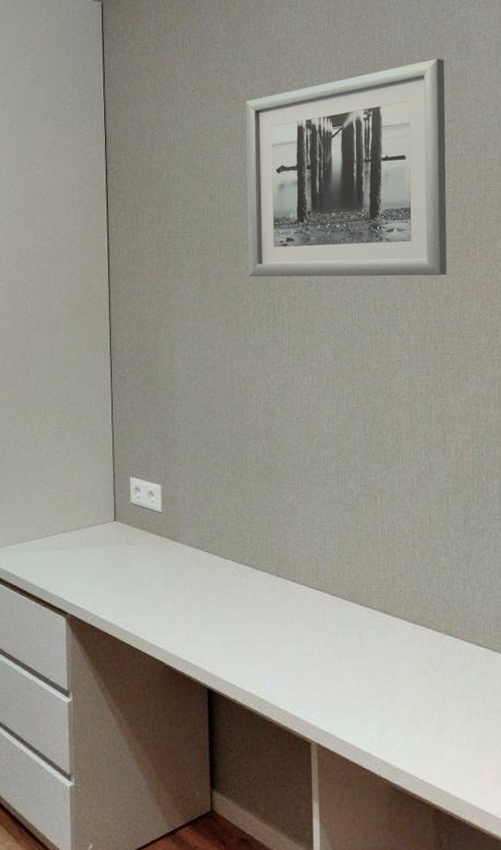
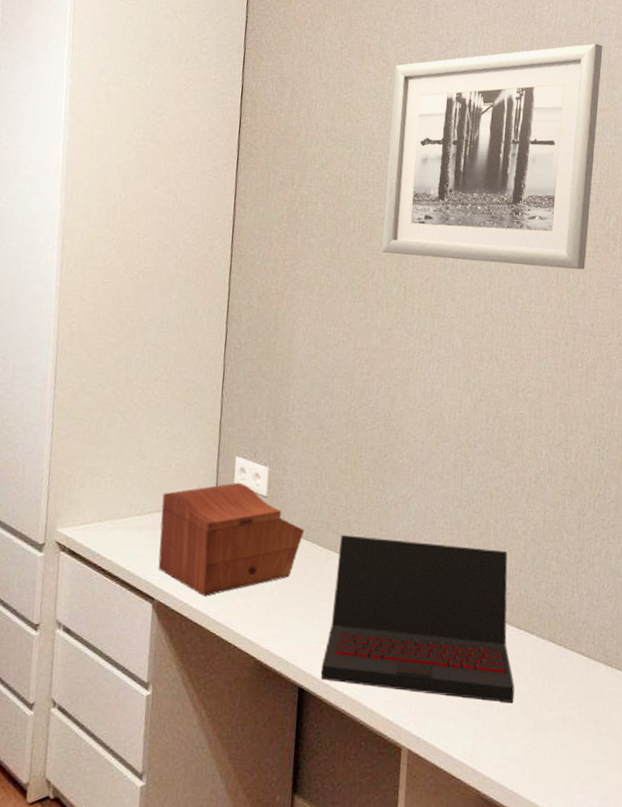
sewing box: none [66,501,200,608] -> present [158,482,305,596]
laptop: none [227,543,416,696] -> present [320,534,515,704]

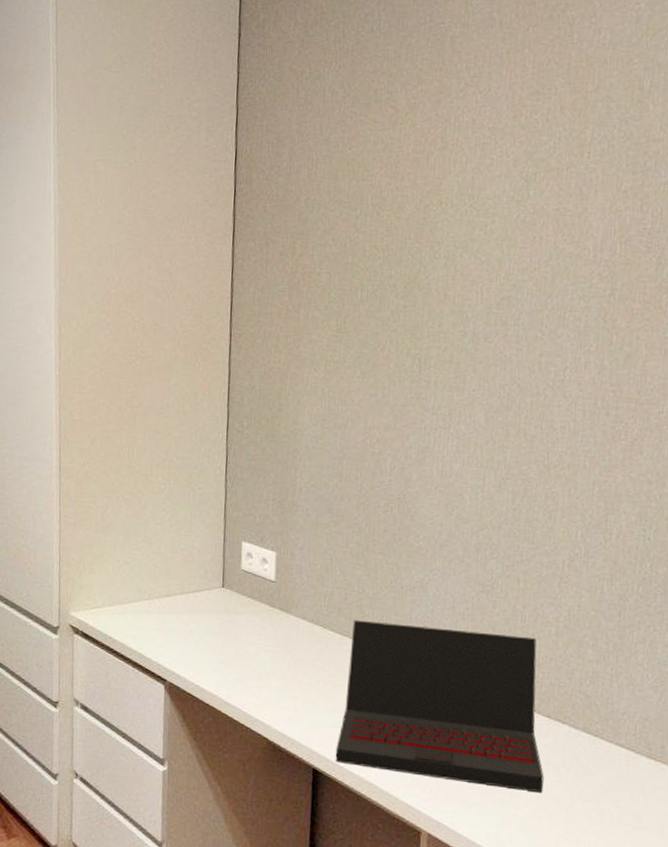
sewing box: present [158,482,305,596] -> none [168,567,316,679]
wall art: present [382,43,603,270] -> none [394,61,659,330]

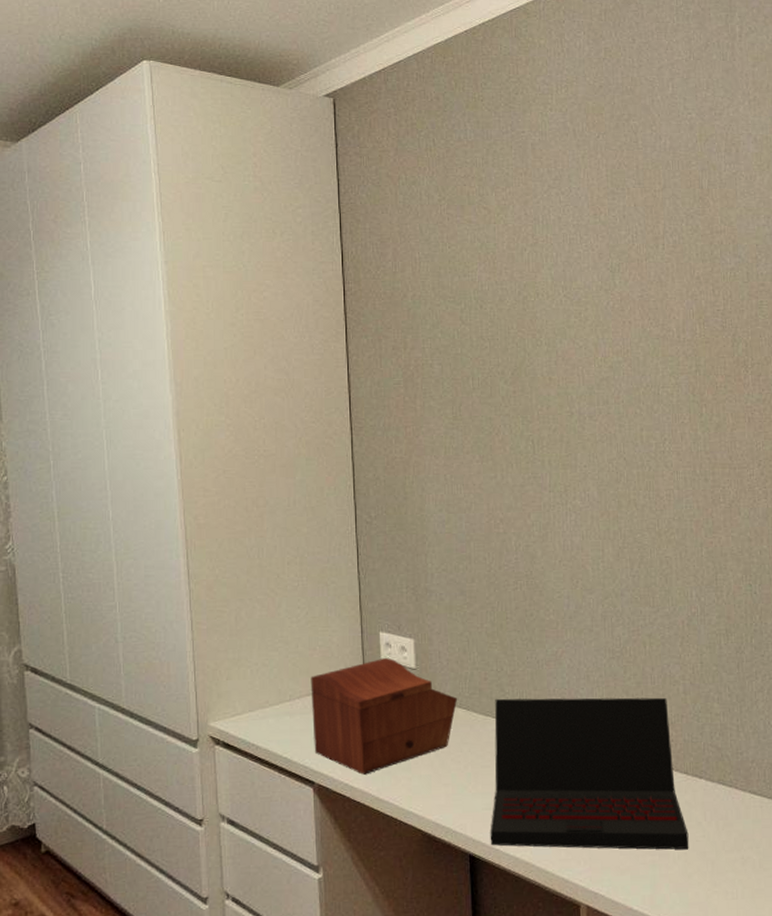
sewing box: none [168,567,316,679] -> present [310,657,458,775]

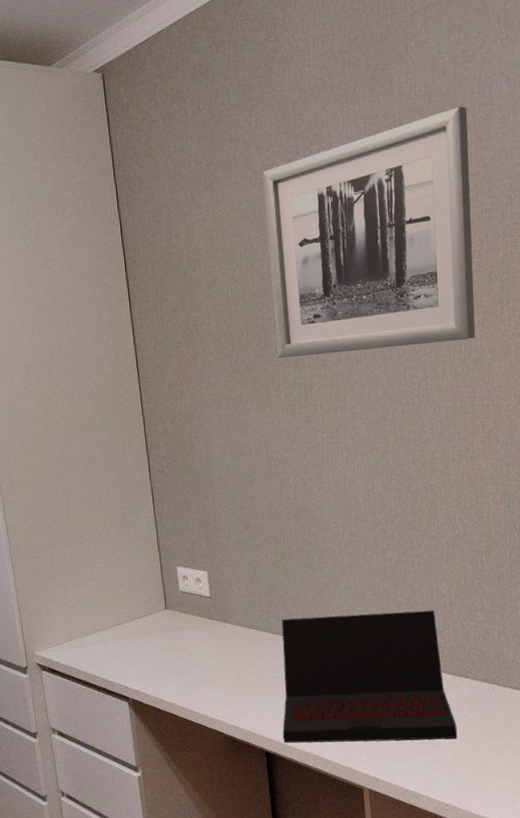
sewing box: present [310,657,458,775] -> none [119,588,249,689]
wall art: none [497,163,718,408] -> present [262,106,476,359]

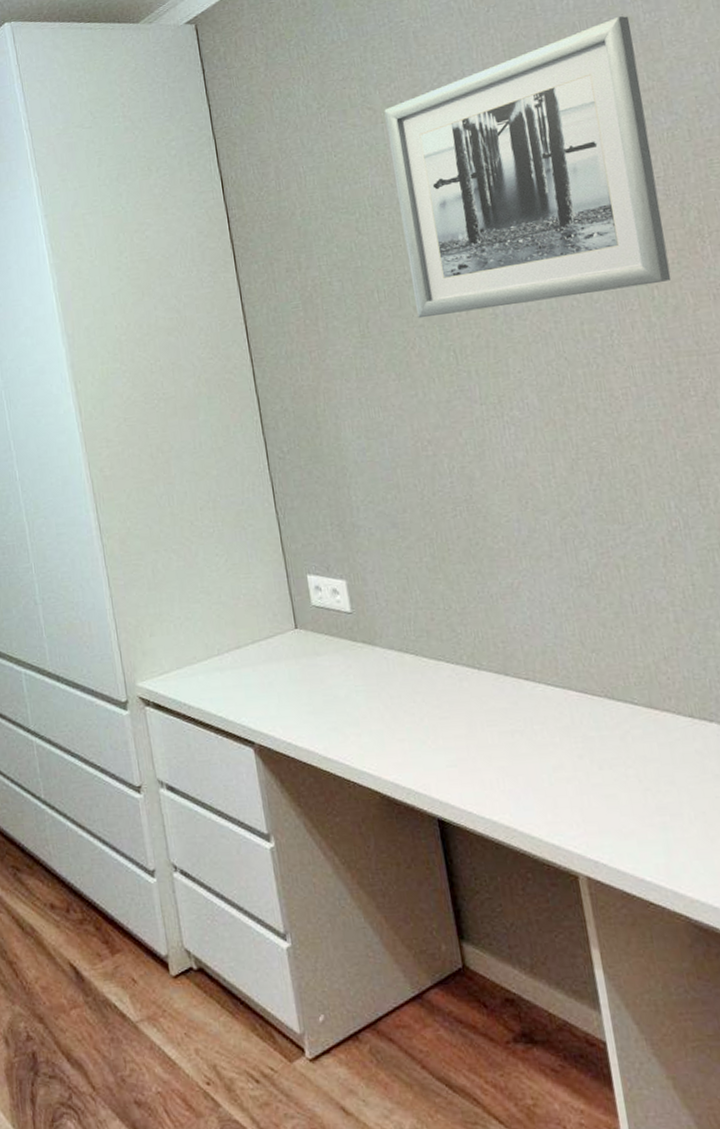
laptop: present [281,610,458,743] -> none [446,628,708,809]

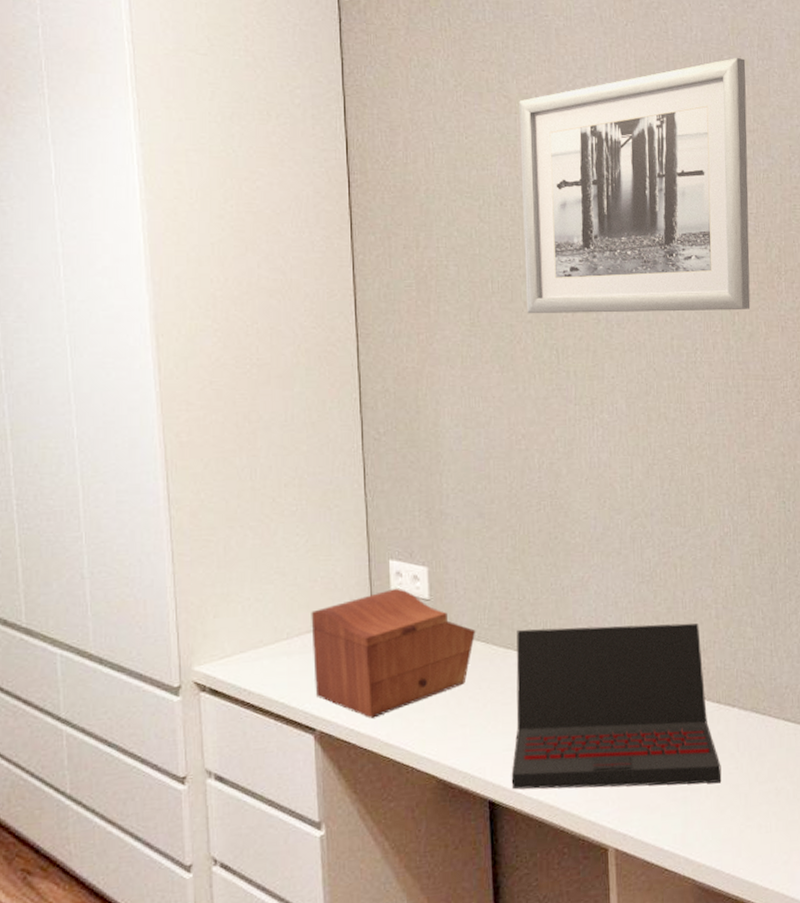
sewing box: none [237,602,404,732] -> present [311,588,476,719]
laptop: none [446,628,708,809] -> present [511,623,722,790]

